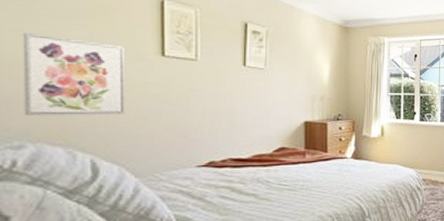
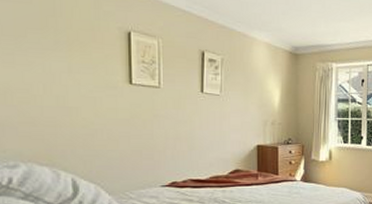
wall art: present [22,32,125,117] -> none [14,64,99,139]

